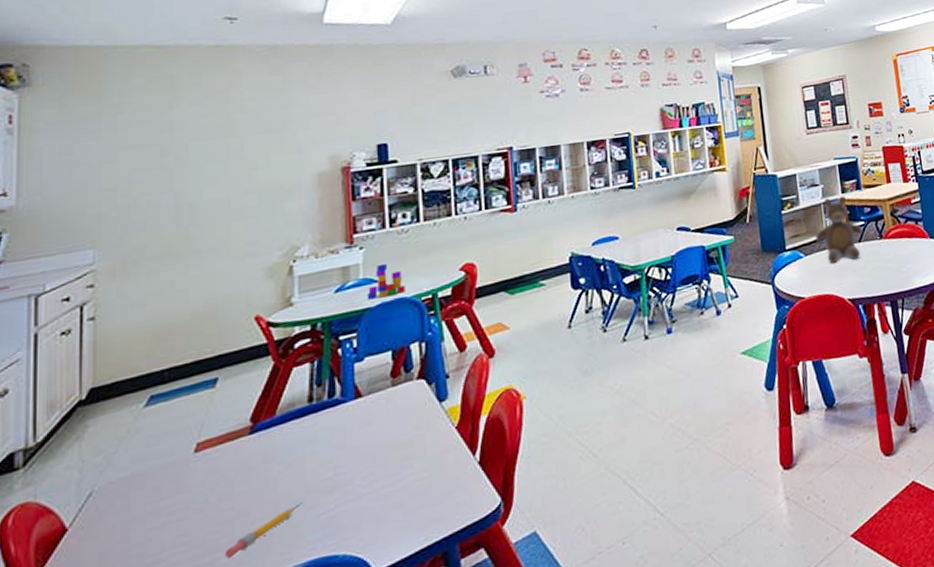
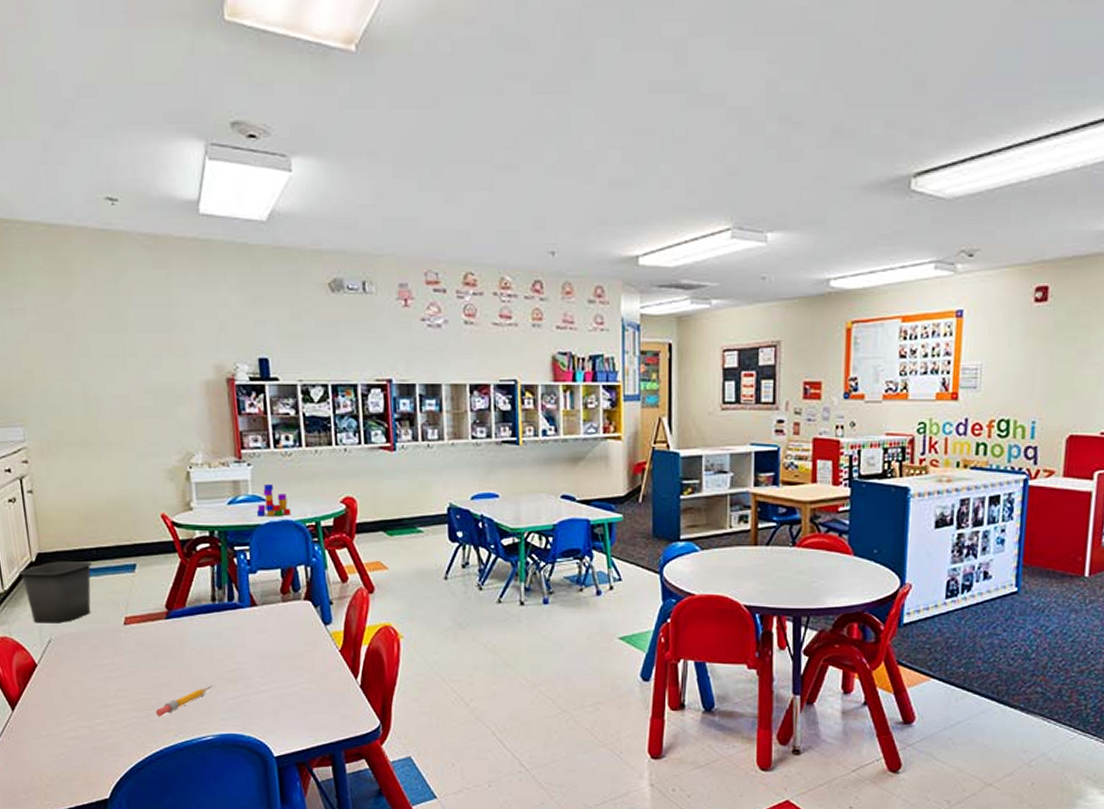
waste bin: none [60,386,162,476] -> present [18,561,93,624]
teddy bear: present [815,196,863,263] -> none [715,489,774,563]

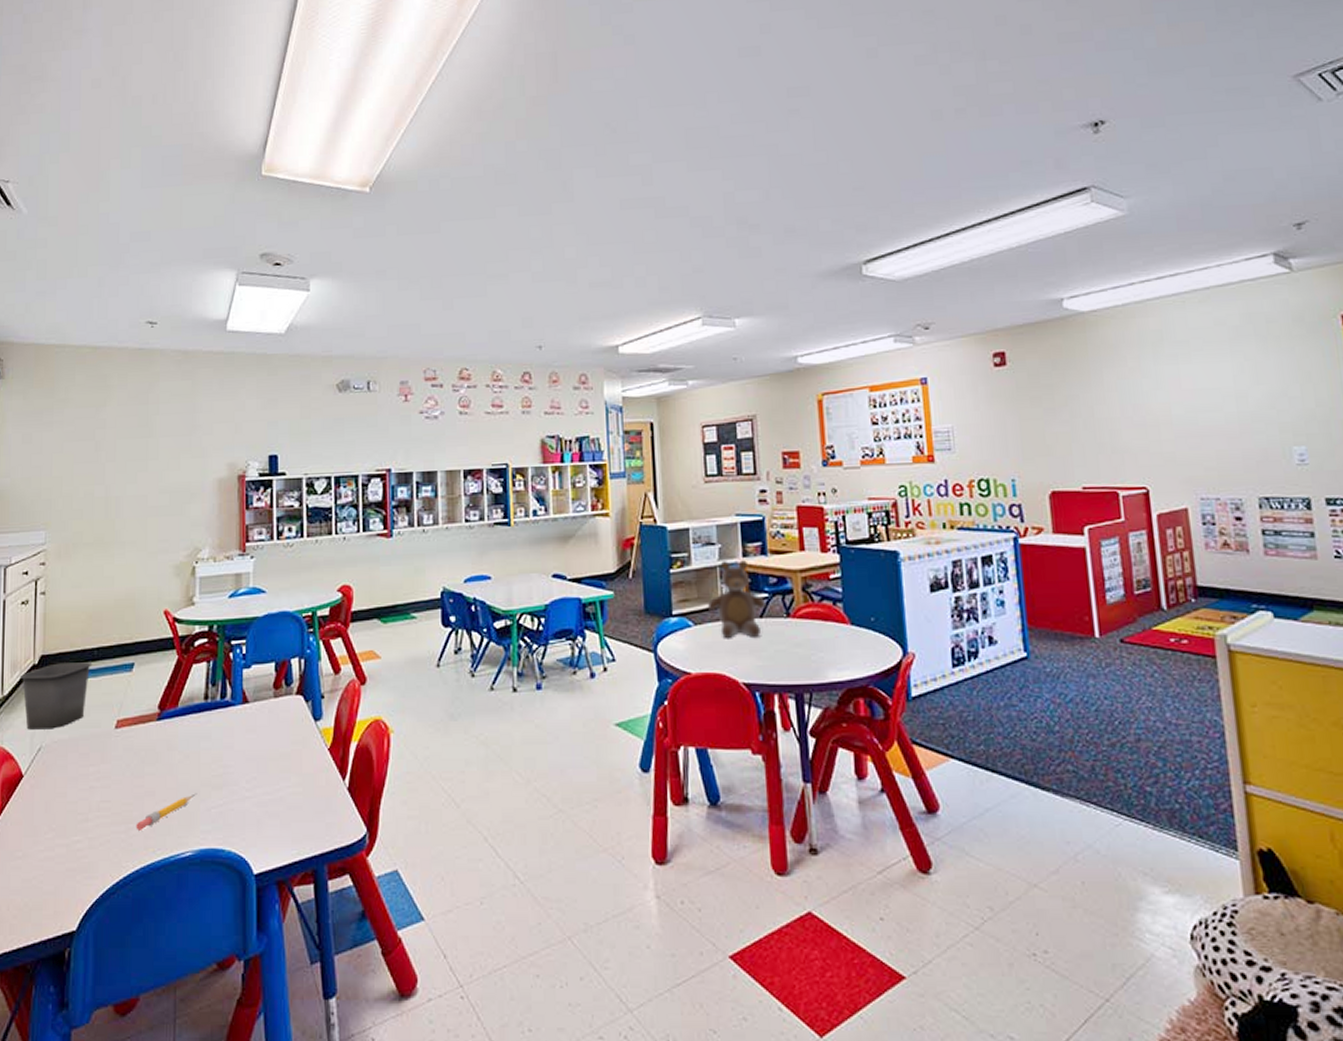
toy blocks: present [257,483,291,517] -> none [257,575,289,609]
teddy bear: none [715,489,774,563] -> present [707,560,766,638]

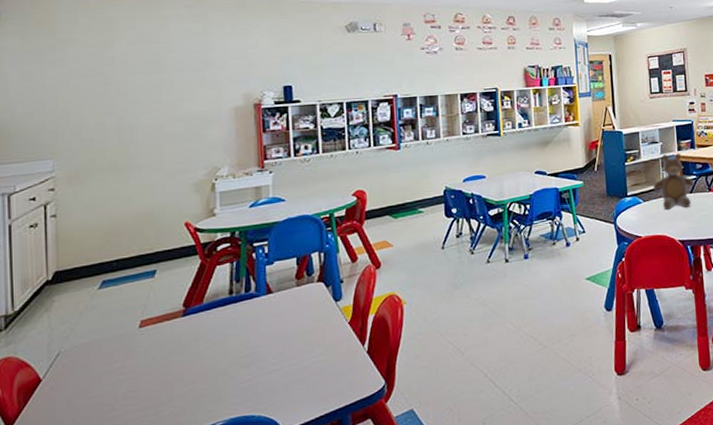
waste bin: present [20,662,93,730] -> none [32,273,112,339]
pencil: present [136,793,197,830] -> none [165,373,226,411]

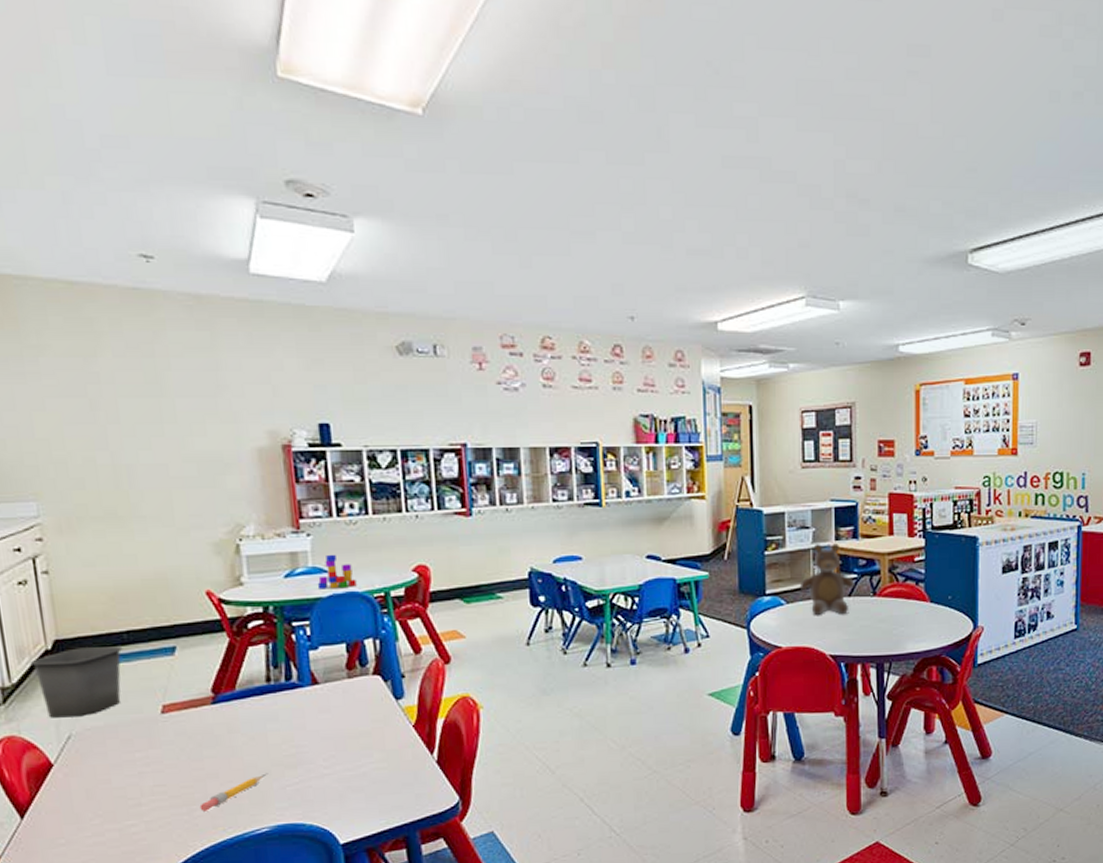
waste bin: none [32,273,112,339] -> present [30,646,123,718]
pencil: none [165,373,226,411] -> present [199,773,269,811]
toy blocks: none [277,186,307,215] -> present [318,554,357,589]

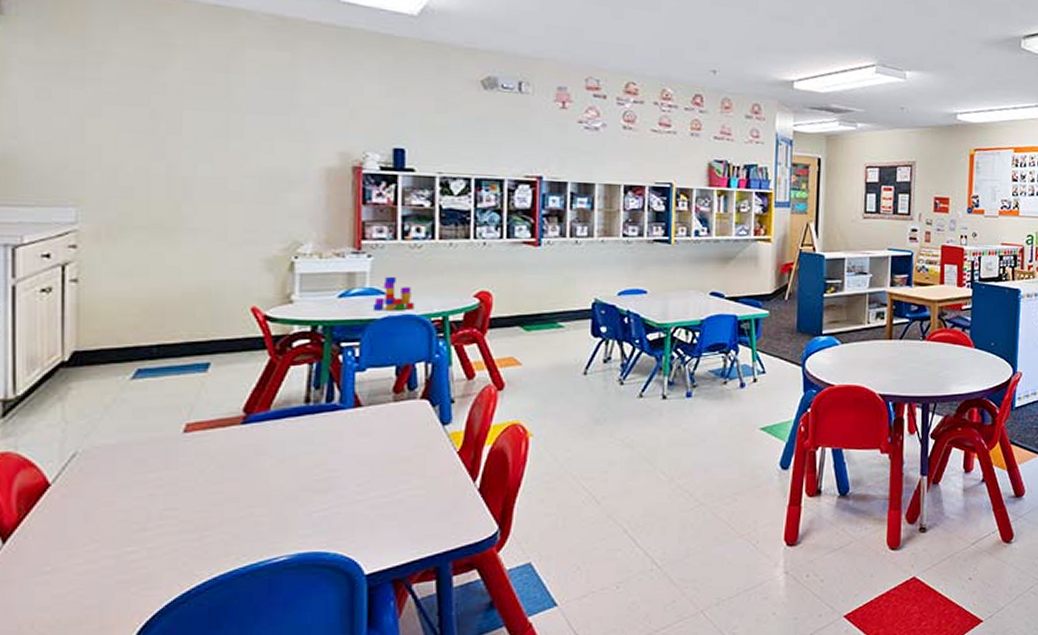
waste bin: present [30,646,123,718] -> none [41,360,150,434]
pencil: present [199,773,269,811] -> none [213,498,295,538]
teddy bear: present [799,543,855,615] -> none [854,289,906,356]

